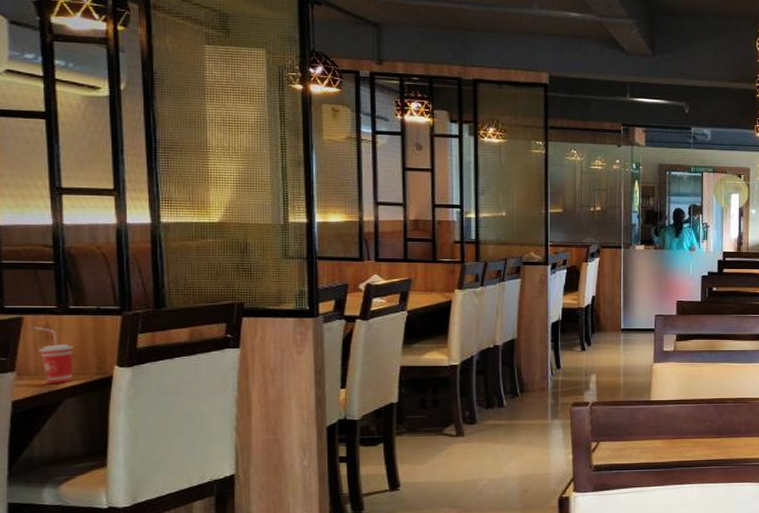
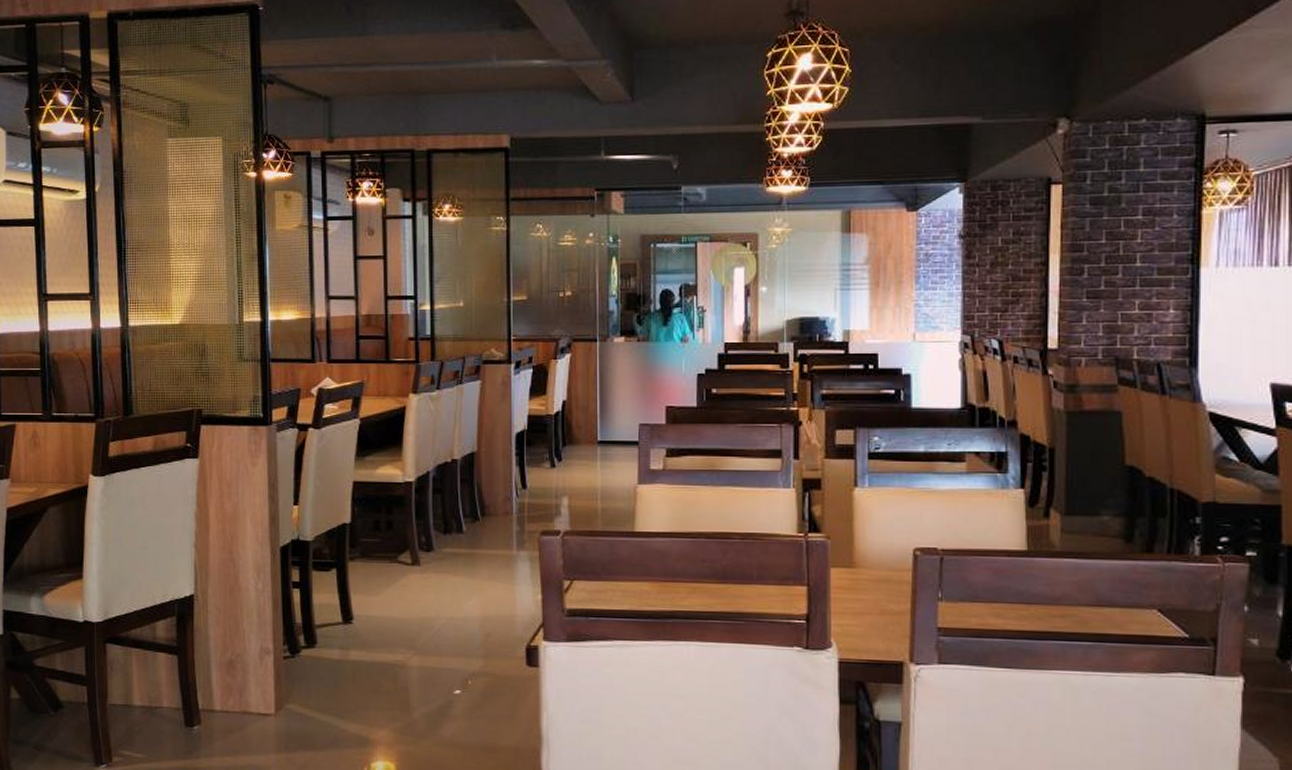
beverage cup: present [32,326,74,385] -> none [23,433,57,492]

